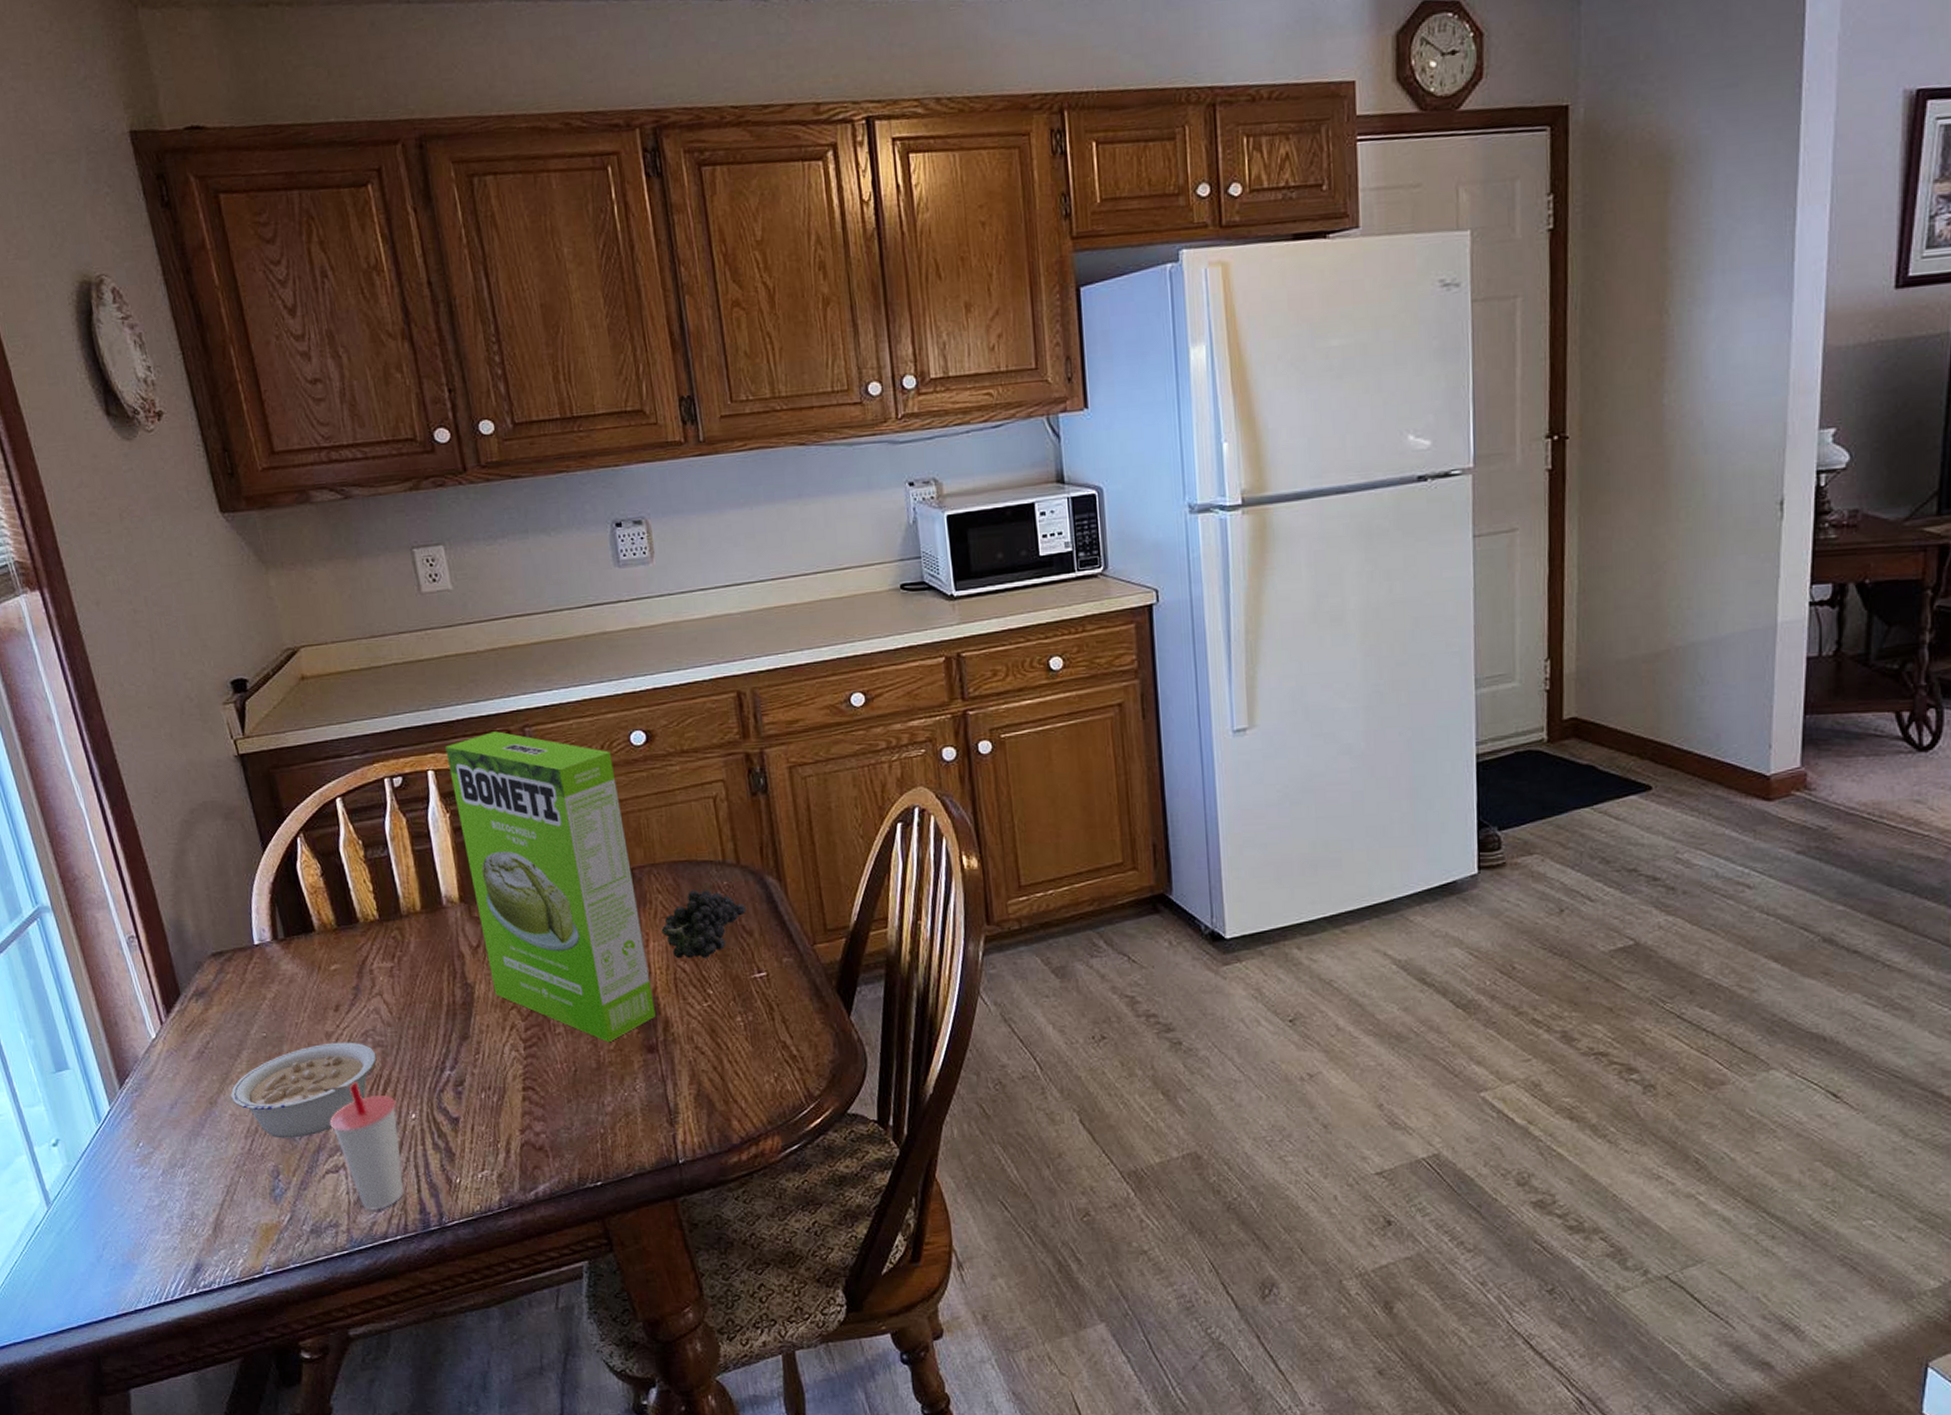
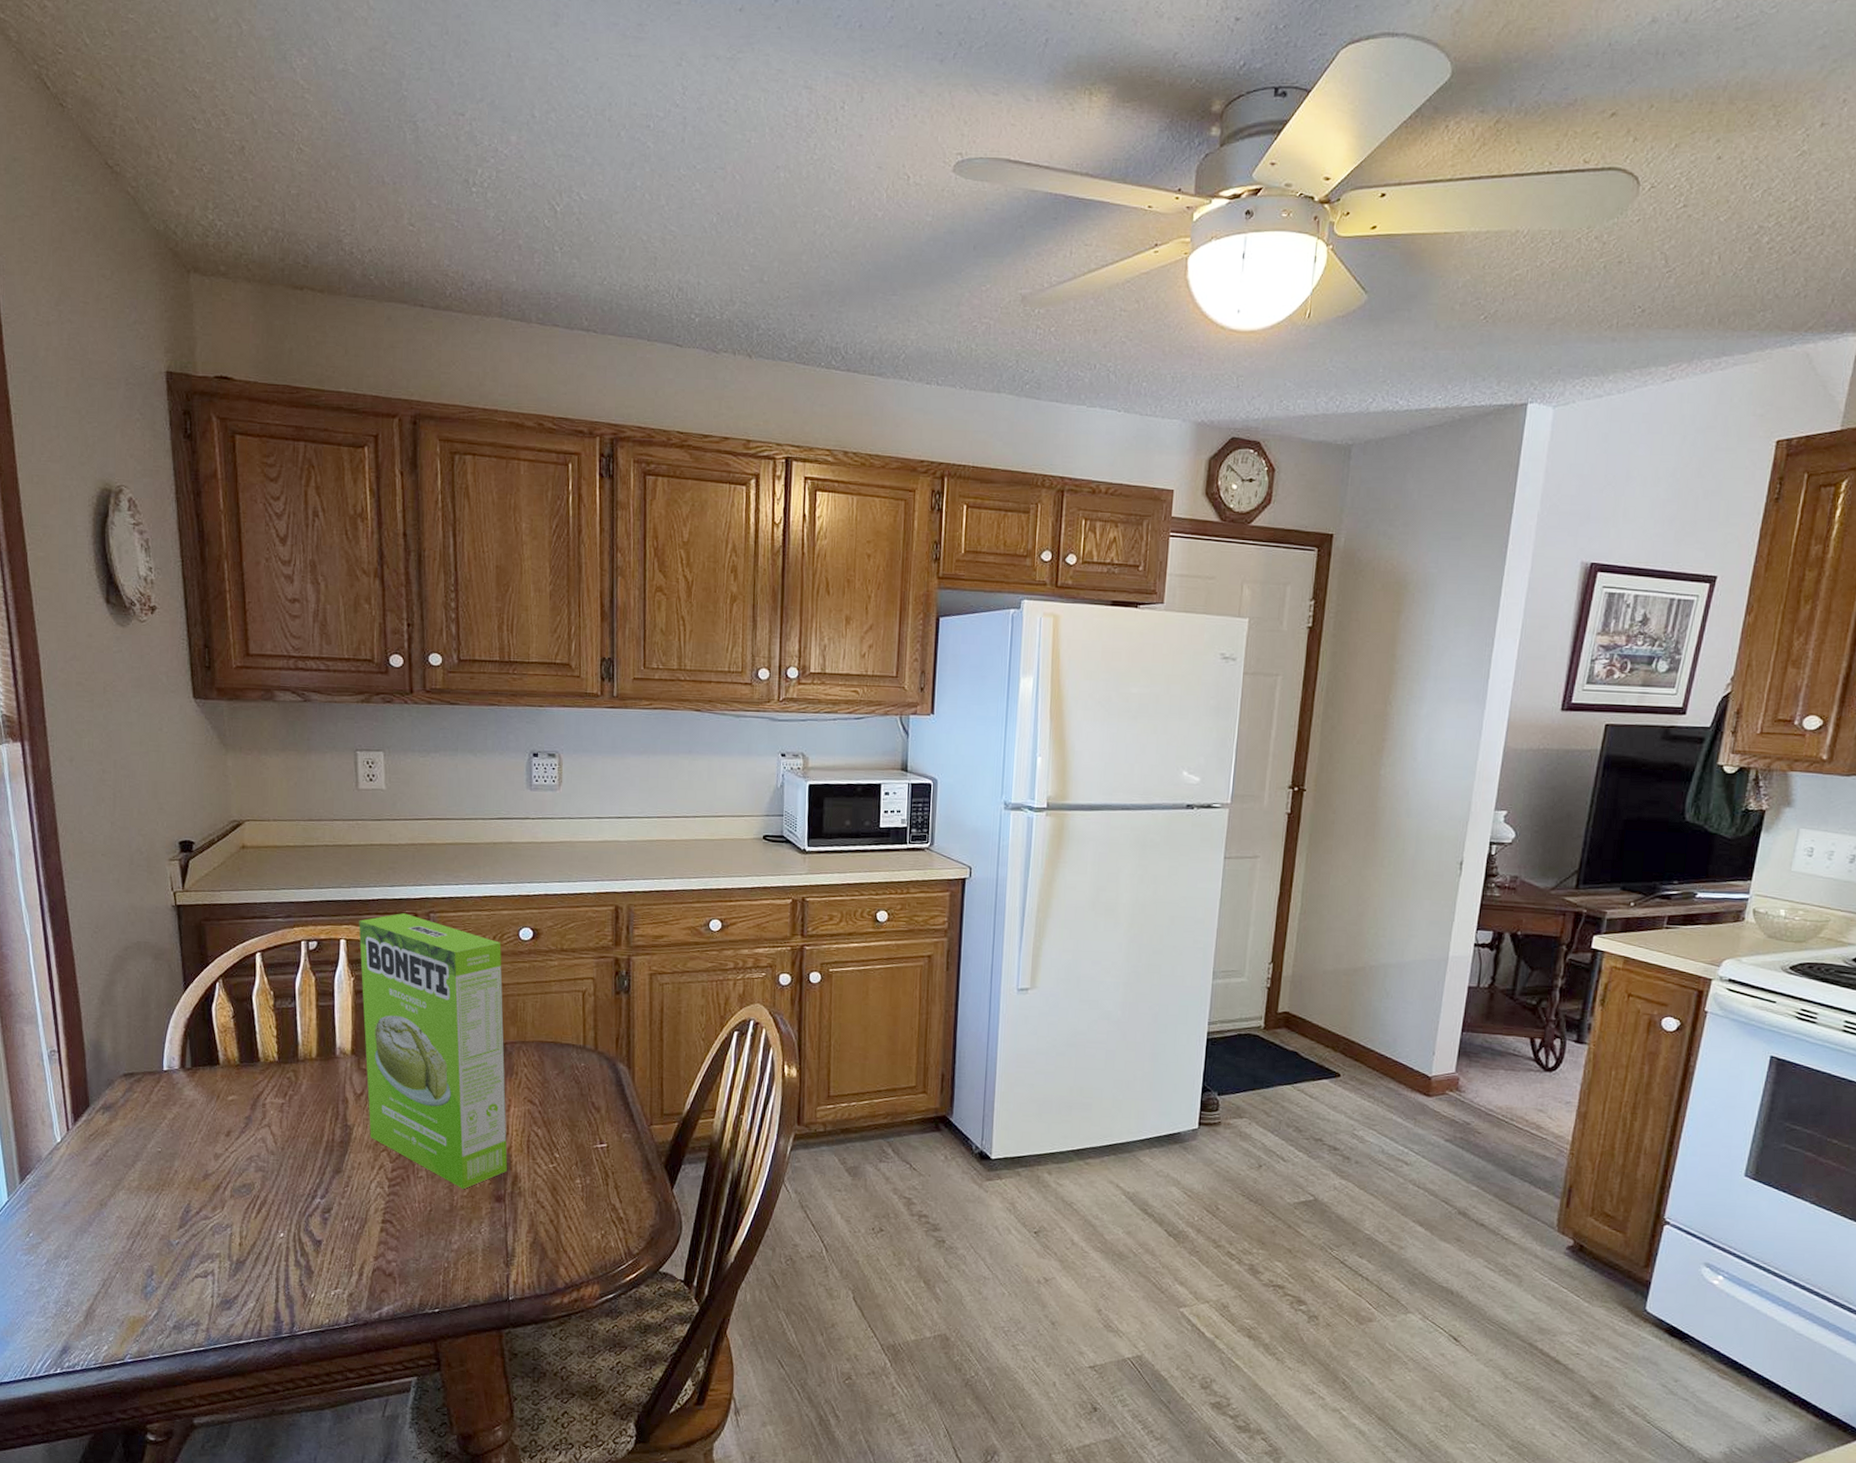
legume: present [231,1042,377,1139] -> none [120,1163,257,1244]
cup: present [330,1082,404,1210] -> none [206,1200,268,1315]
fruit: present [661,890,747,959] -> none [522,1068,598,1126]

